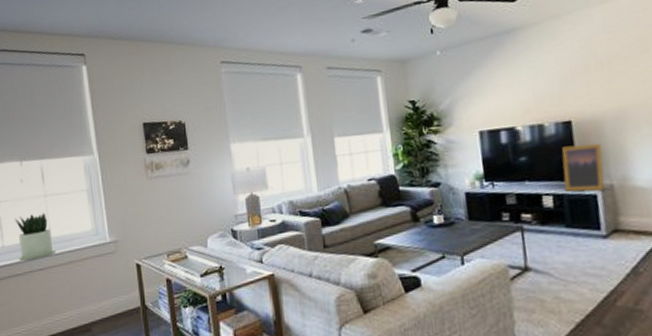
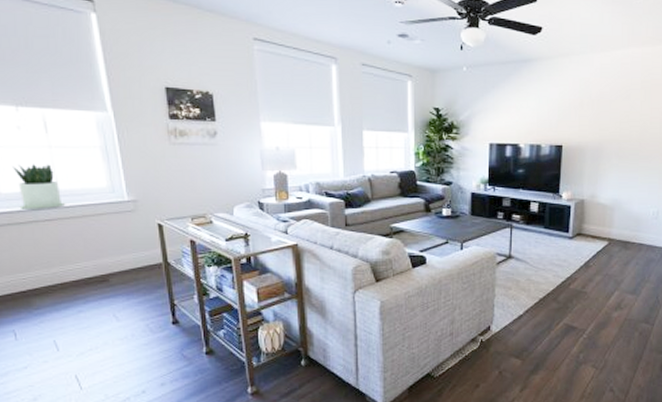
picture frame: present [562,143,605,192] -> none [549,165,580,204]

